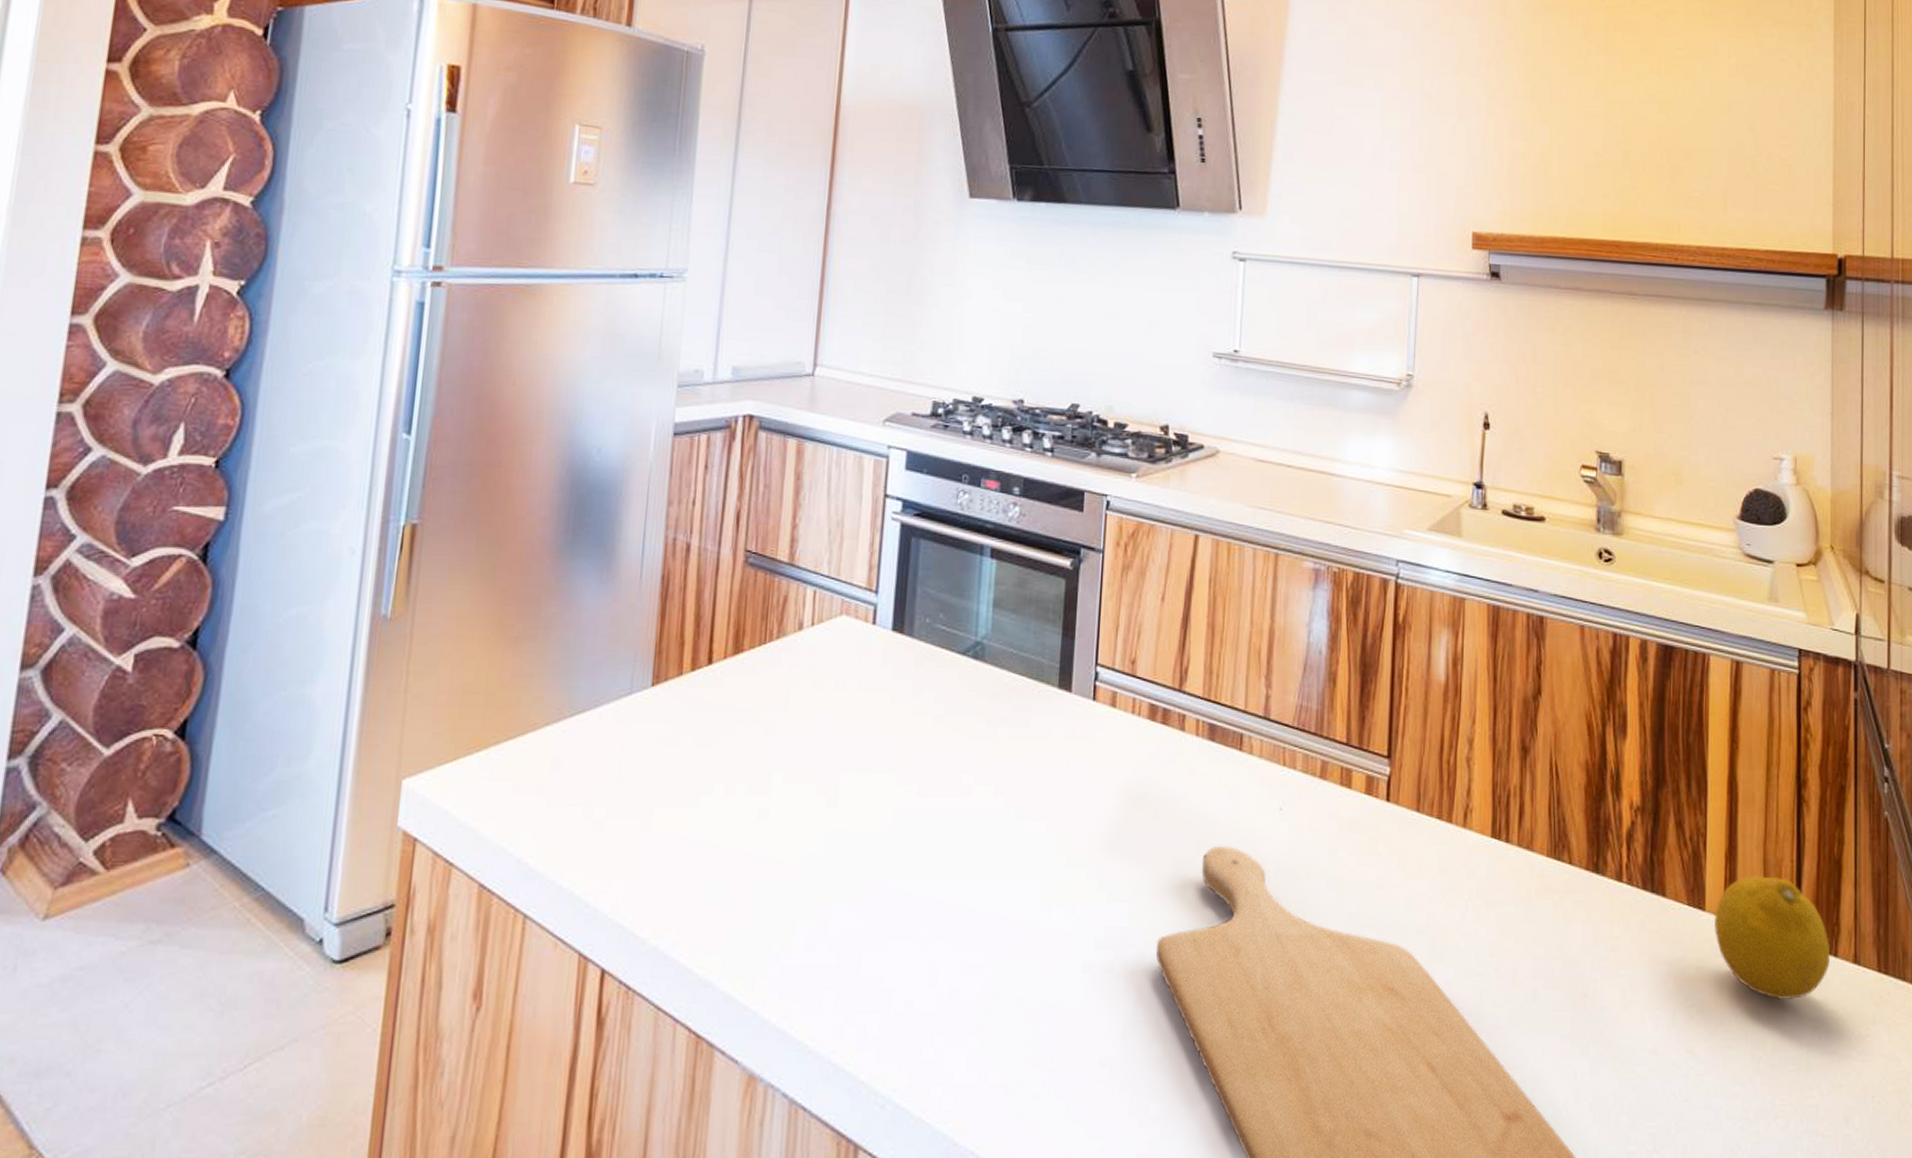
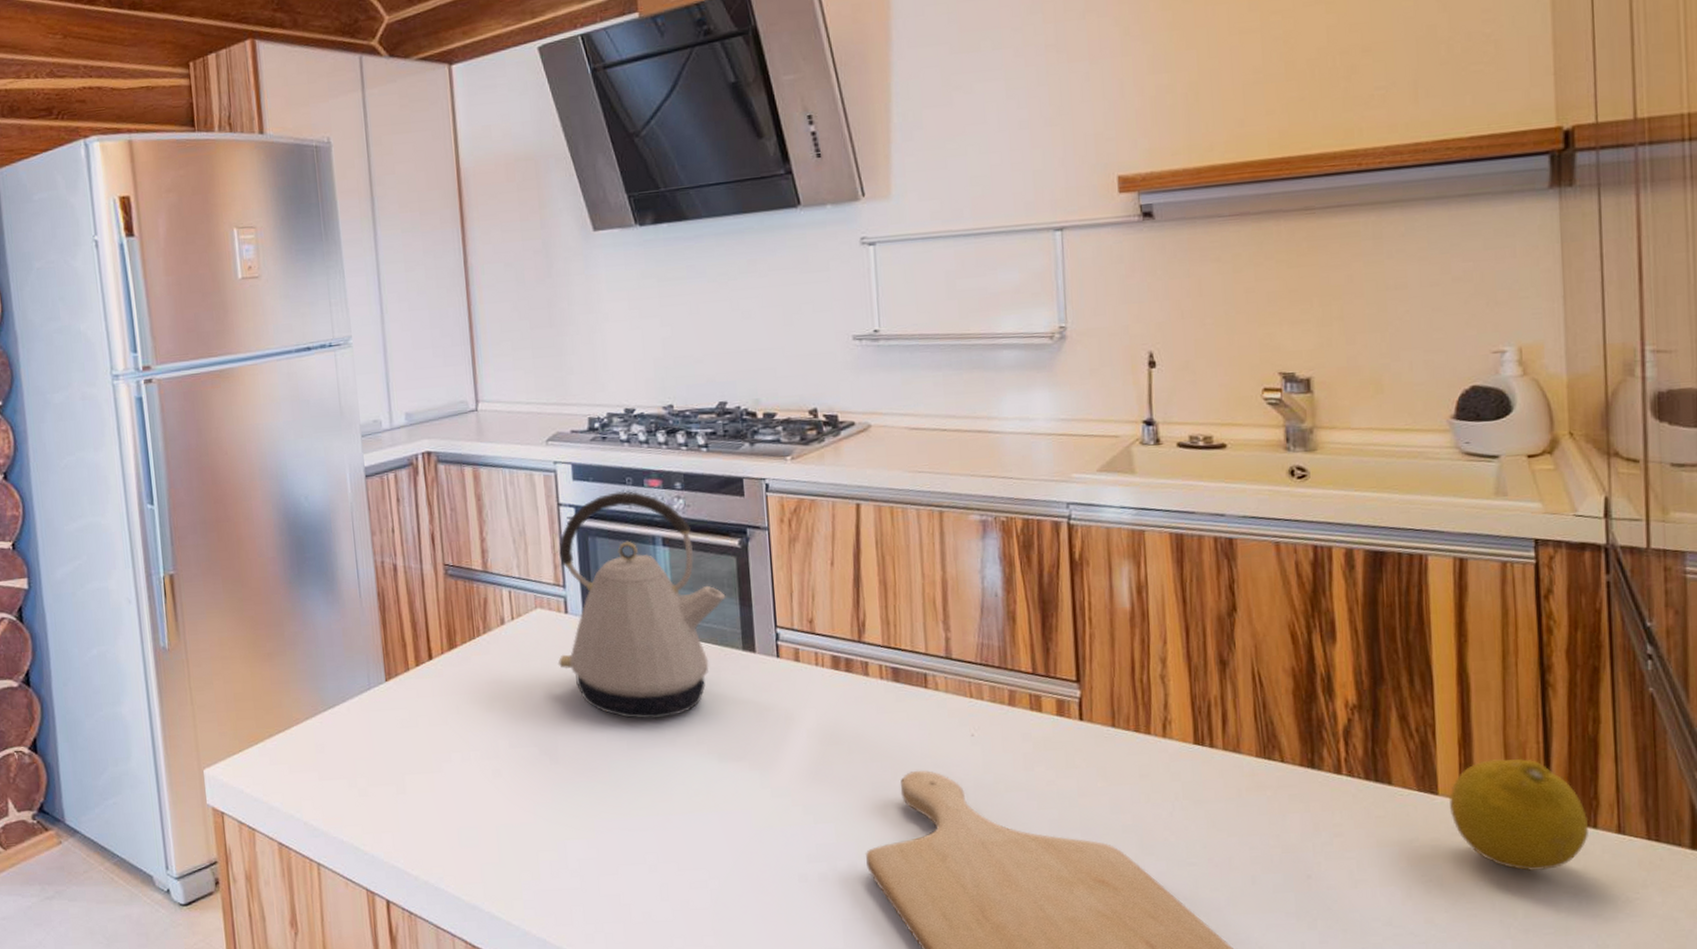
kettle: none [855,489,1049,762] -> present [557,491,726,720]

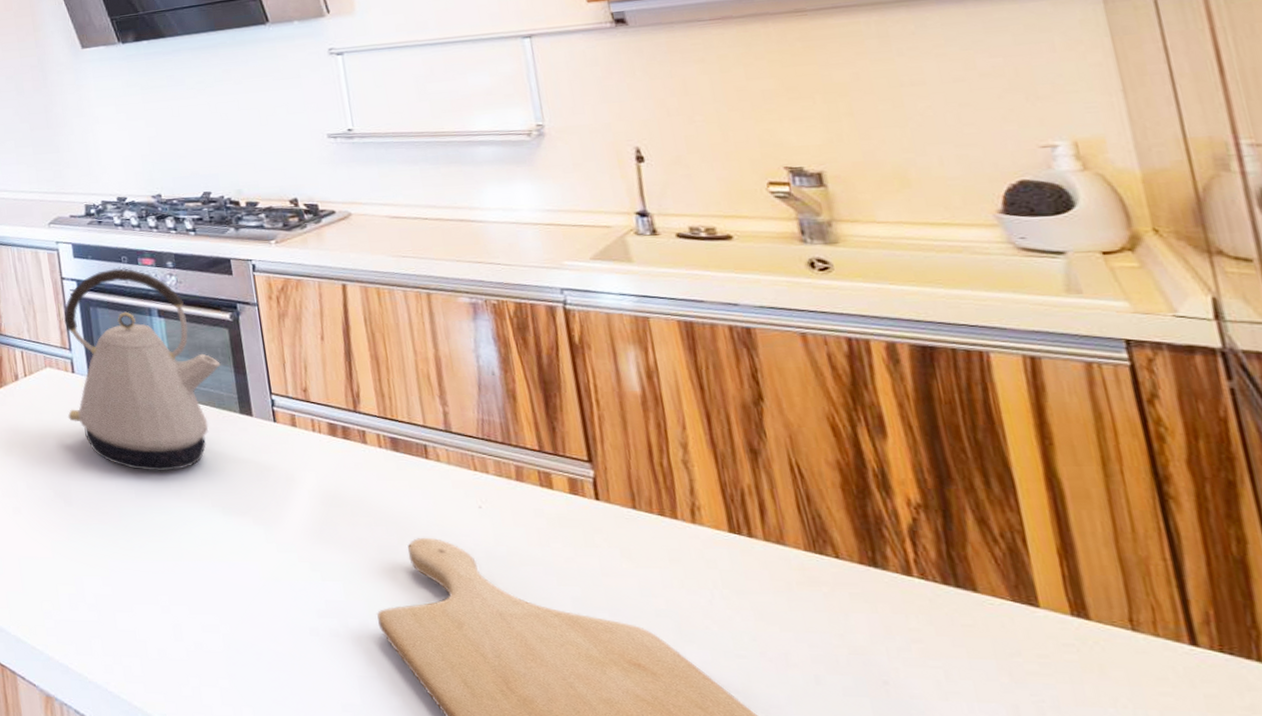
fruit: present [1448,759,1589,871] -> none [1054,574,1252,704]

